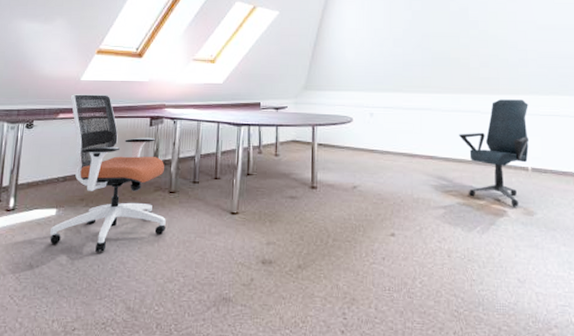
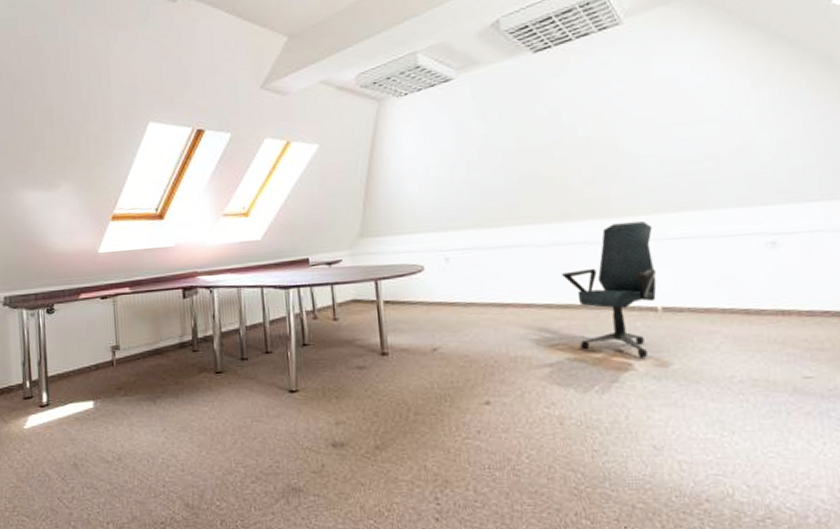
office chair: present [49,94,166,253] -> none [89,267,217,447]

